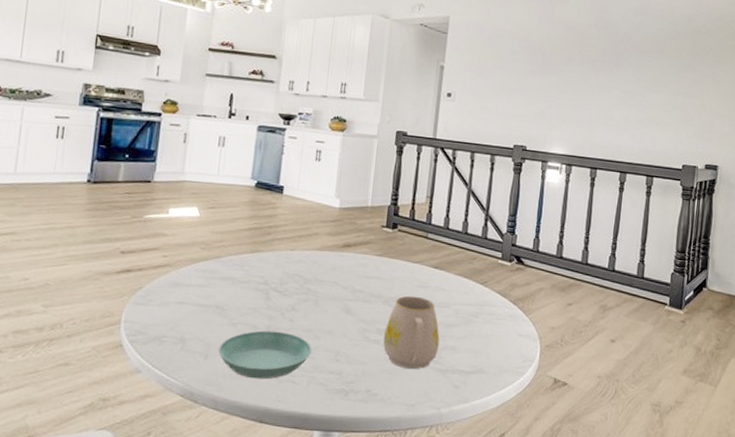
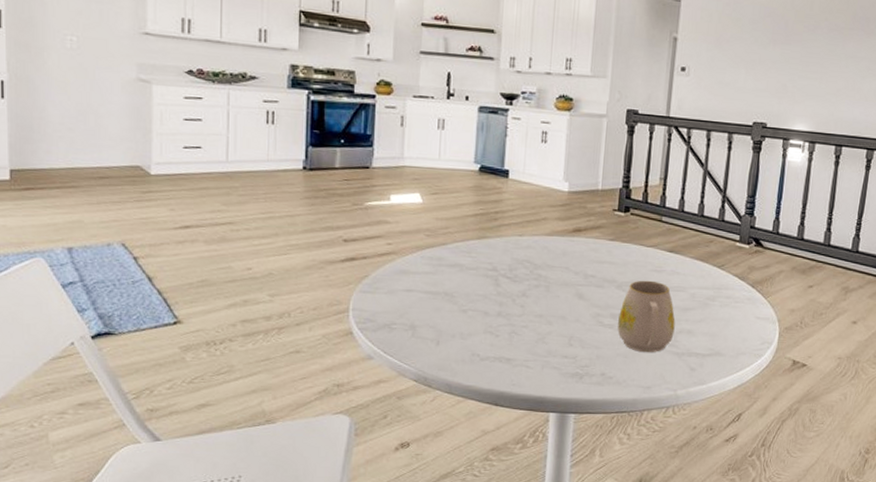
saucer: present [218,330,312,380] -> none [449,316,545,364]

